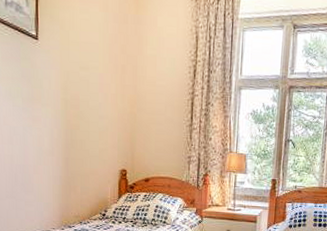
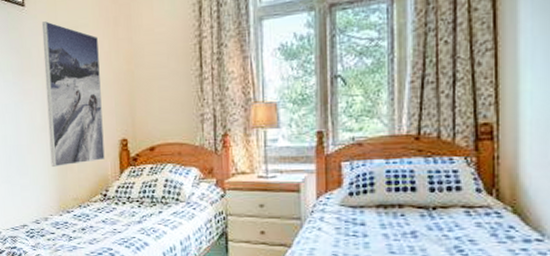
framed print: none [54,57,106,188] -> present [41,21,105,167]

